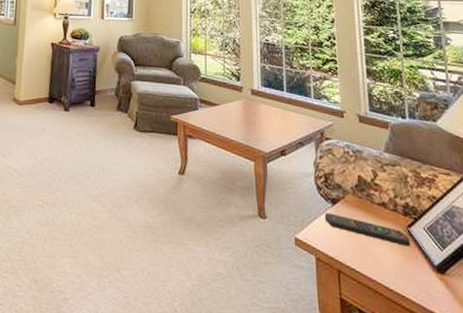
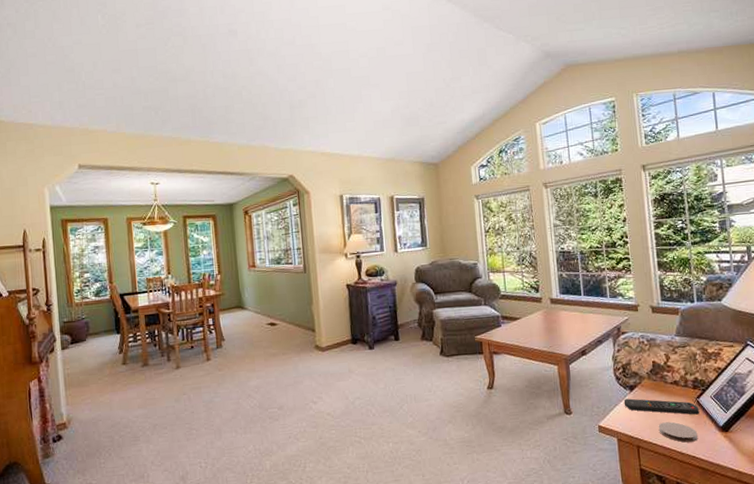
coaster: none [362,248,409,278] -> present [658,421,698,443]

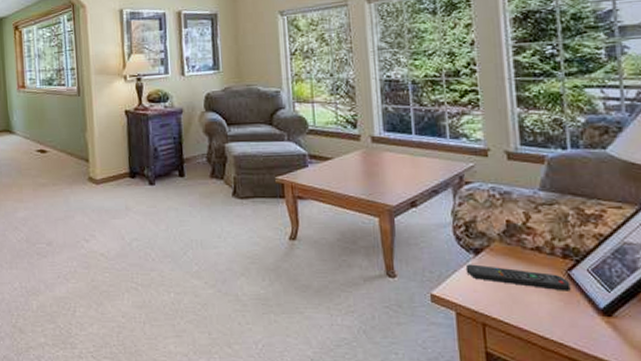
coaster: present [658,421,698,443] -> none [512,297,568,325]

